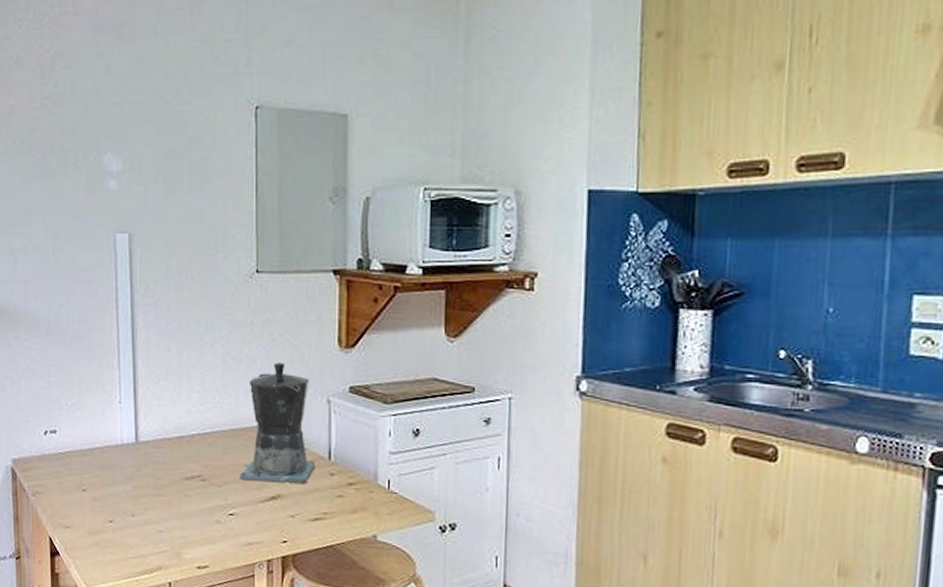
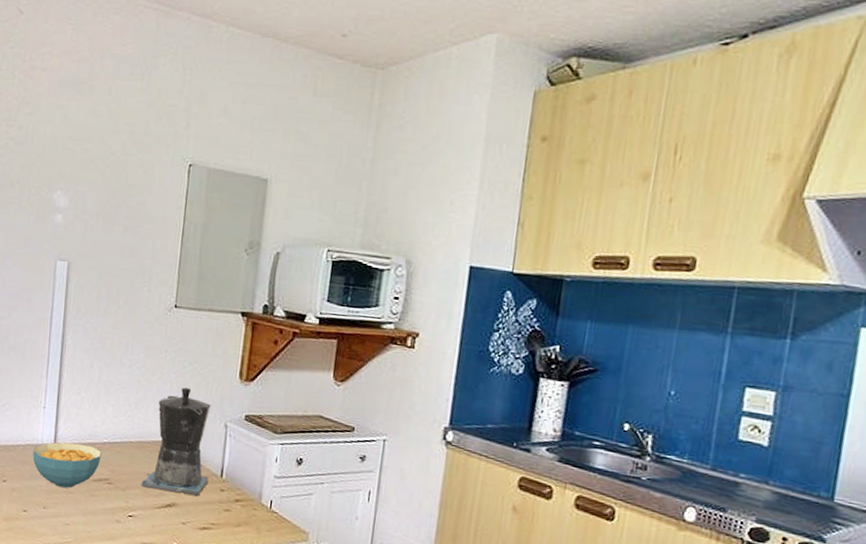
cereal bowl: none [113,438,191,491] -> present [32,442,102,488]

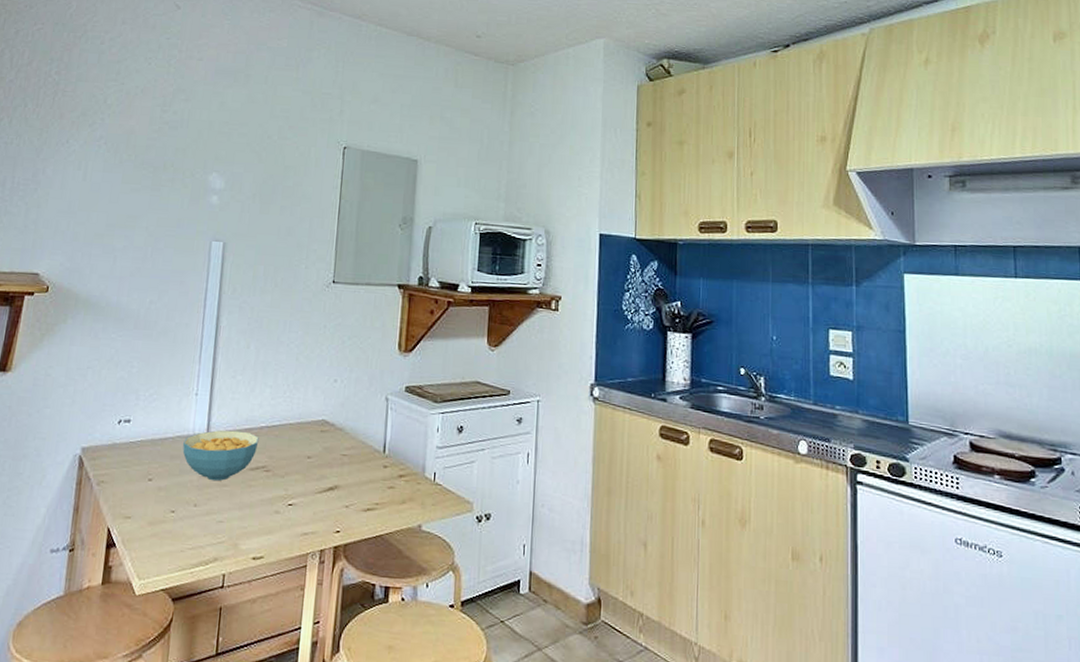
coffee maker: present [141,387,211,496] -> none [301,362,372,475]

